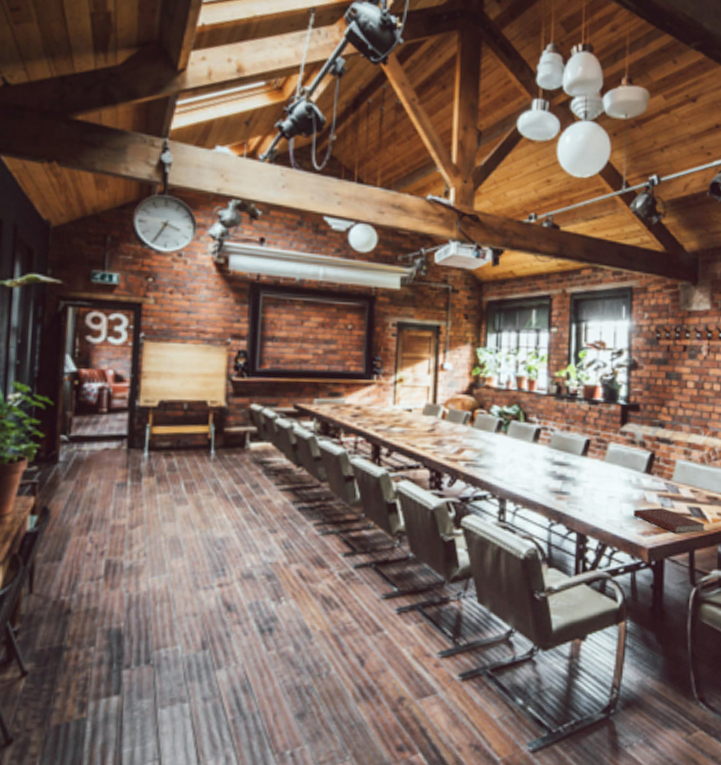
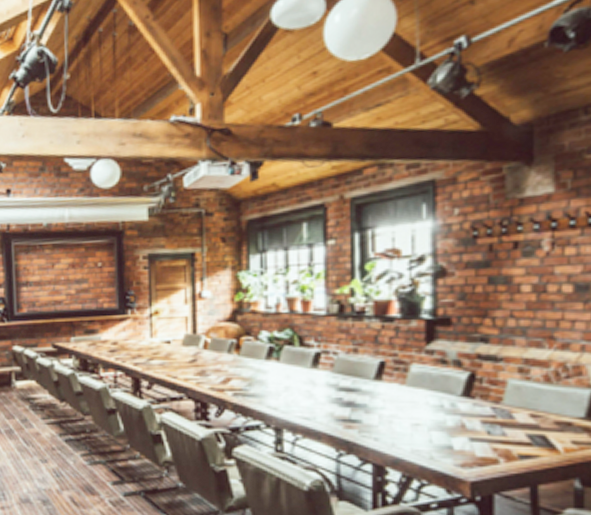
notebook: present [634,507,706,534] -> none [448,435,555,466]

